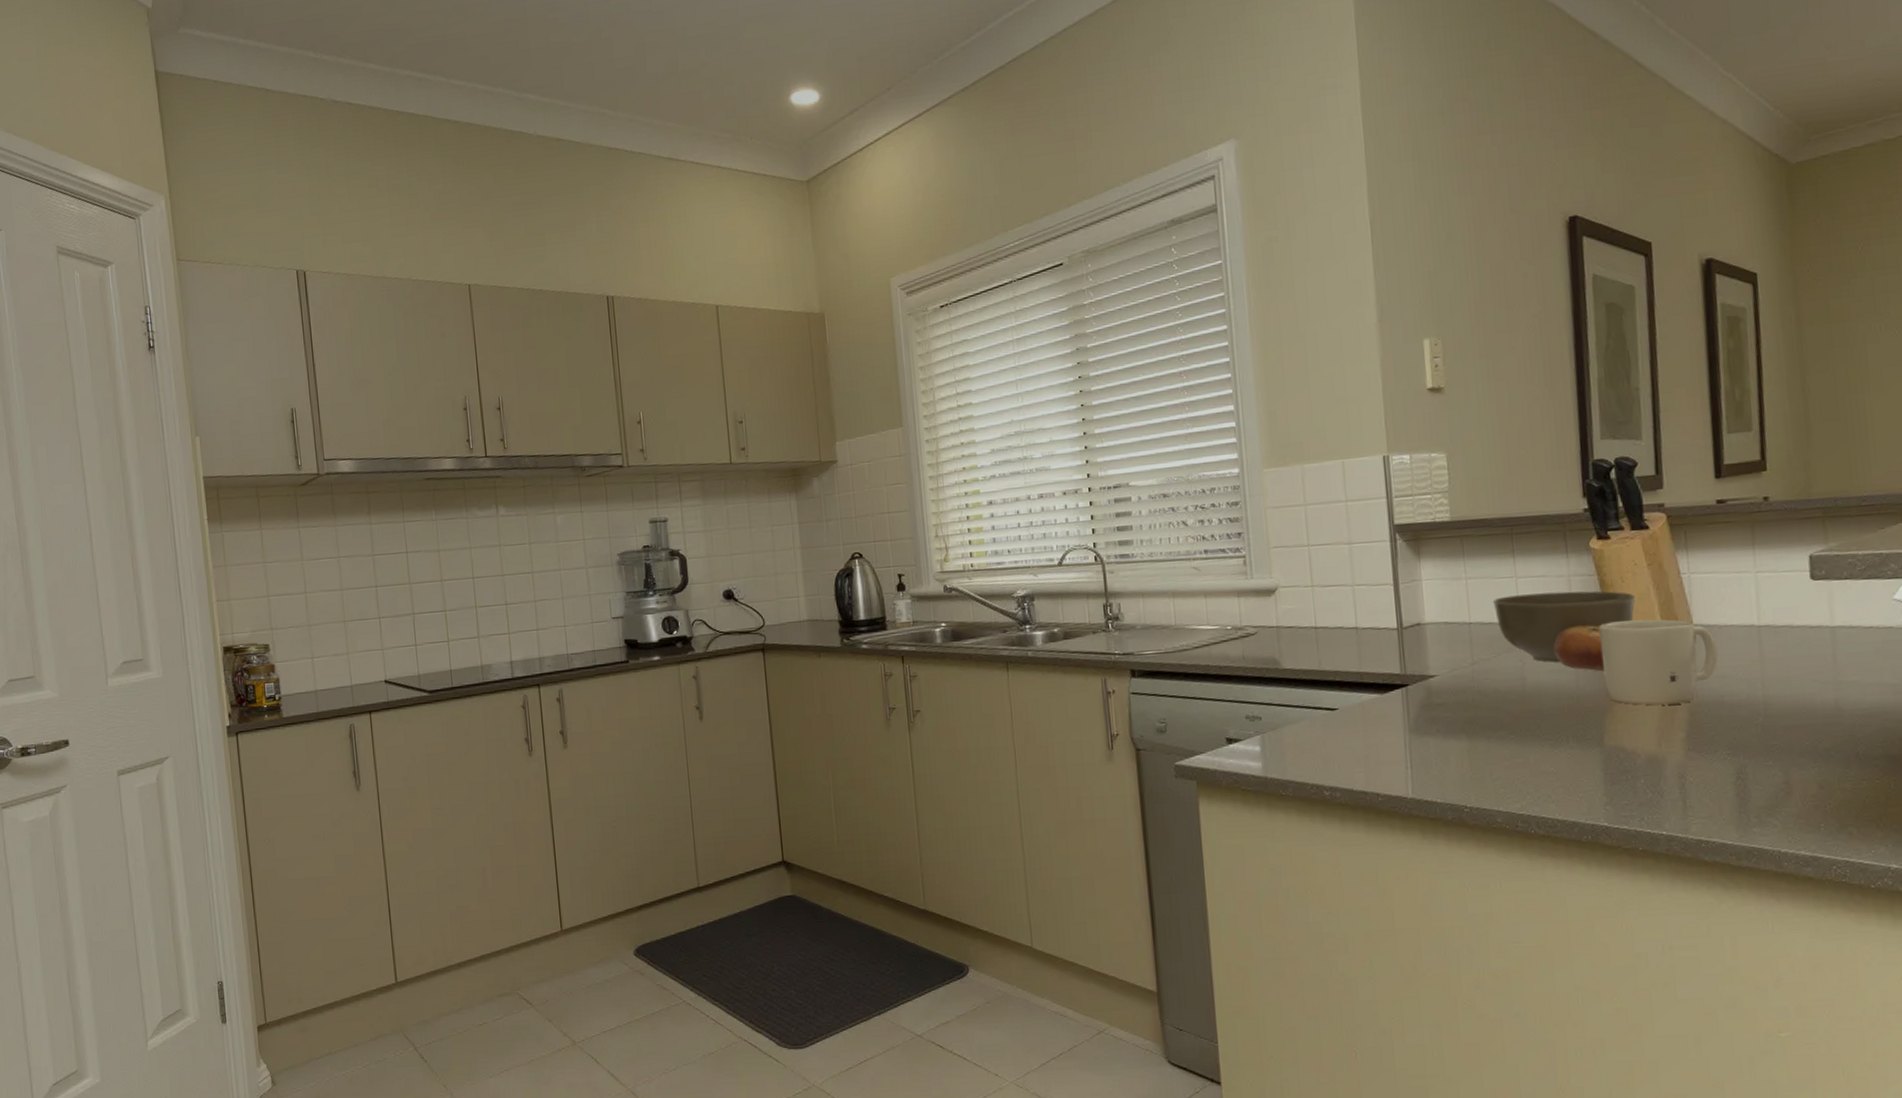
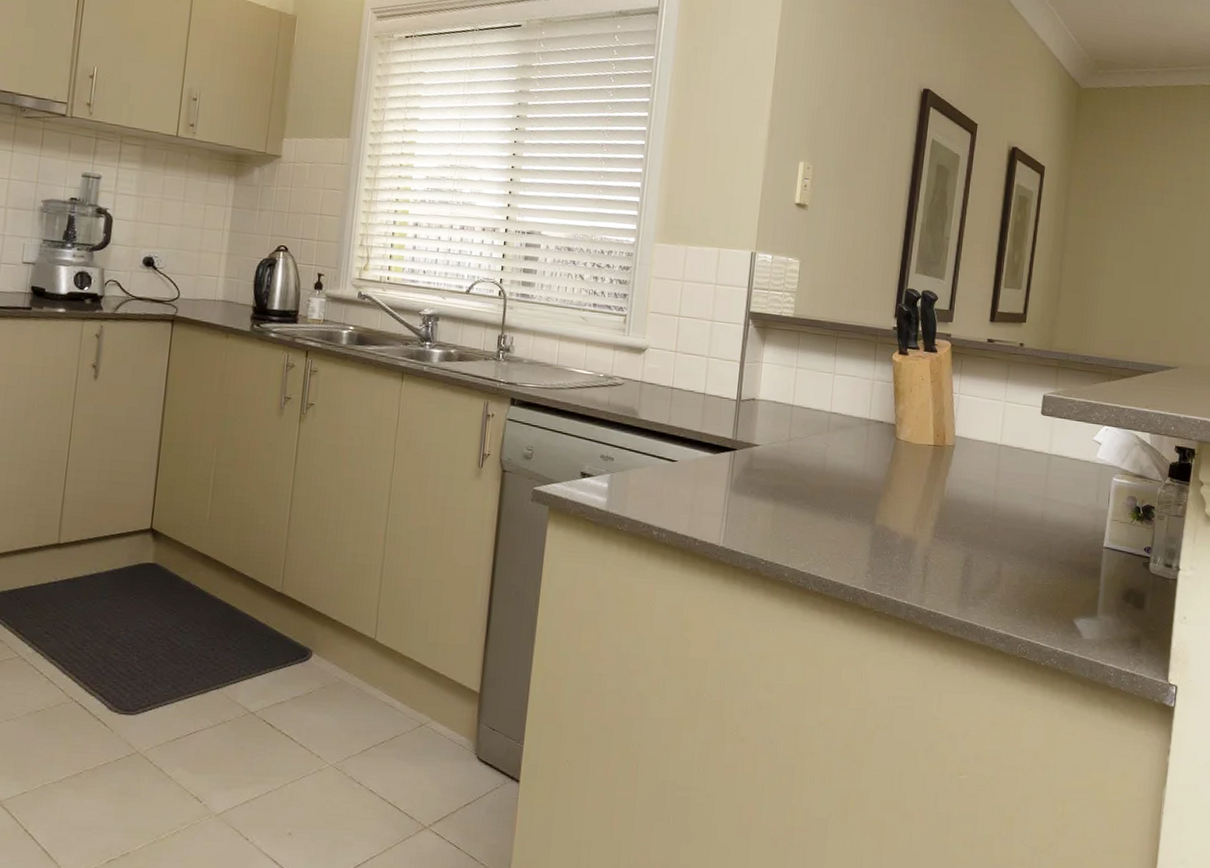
bowl: present [1492,591,1636,662] -> none [813,388,918,449]
fruit: present [1553,625,1604,672] -> none [851,422,889,463]
mug: present [1598,619,1719,706] -> none [884,423,969,499]

